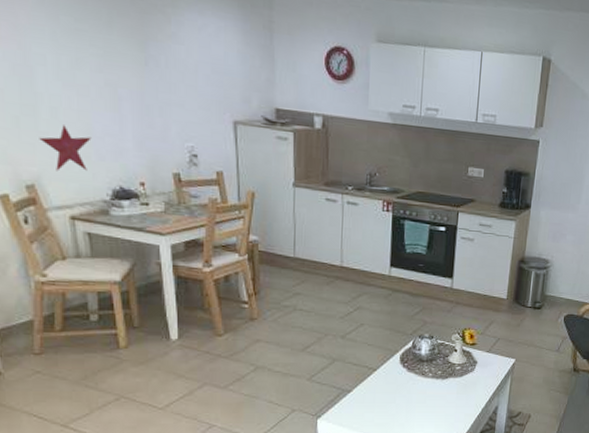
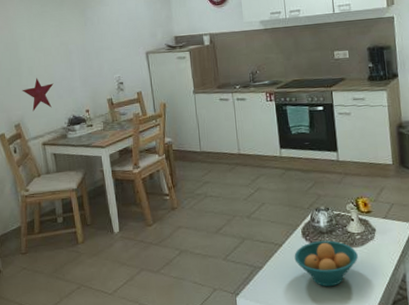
fruit bowl: none [388,369,455,414] -> present [294,240,358,287]

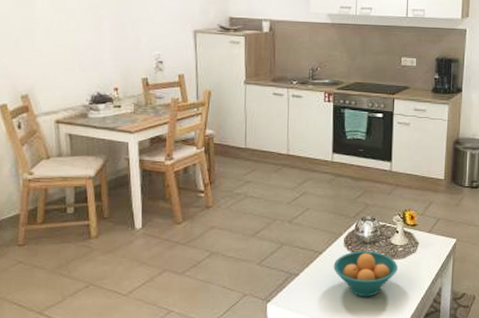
decorative star: present [22,78,54,112] -> none [34,43,76,82]

